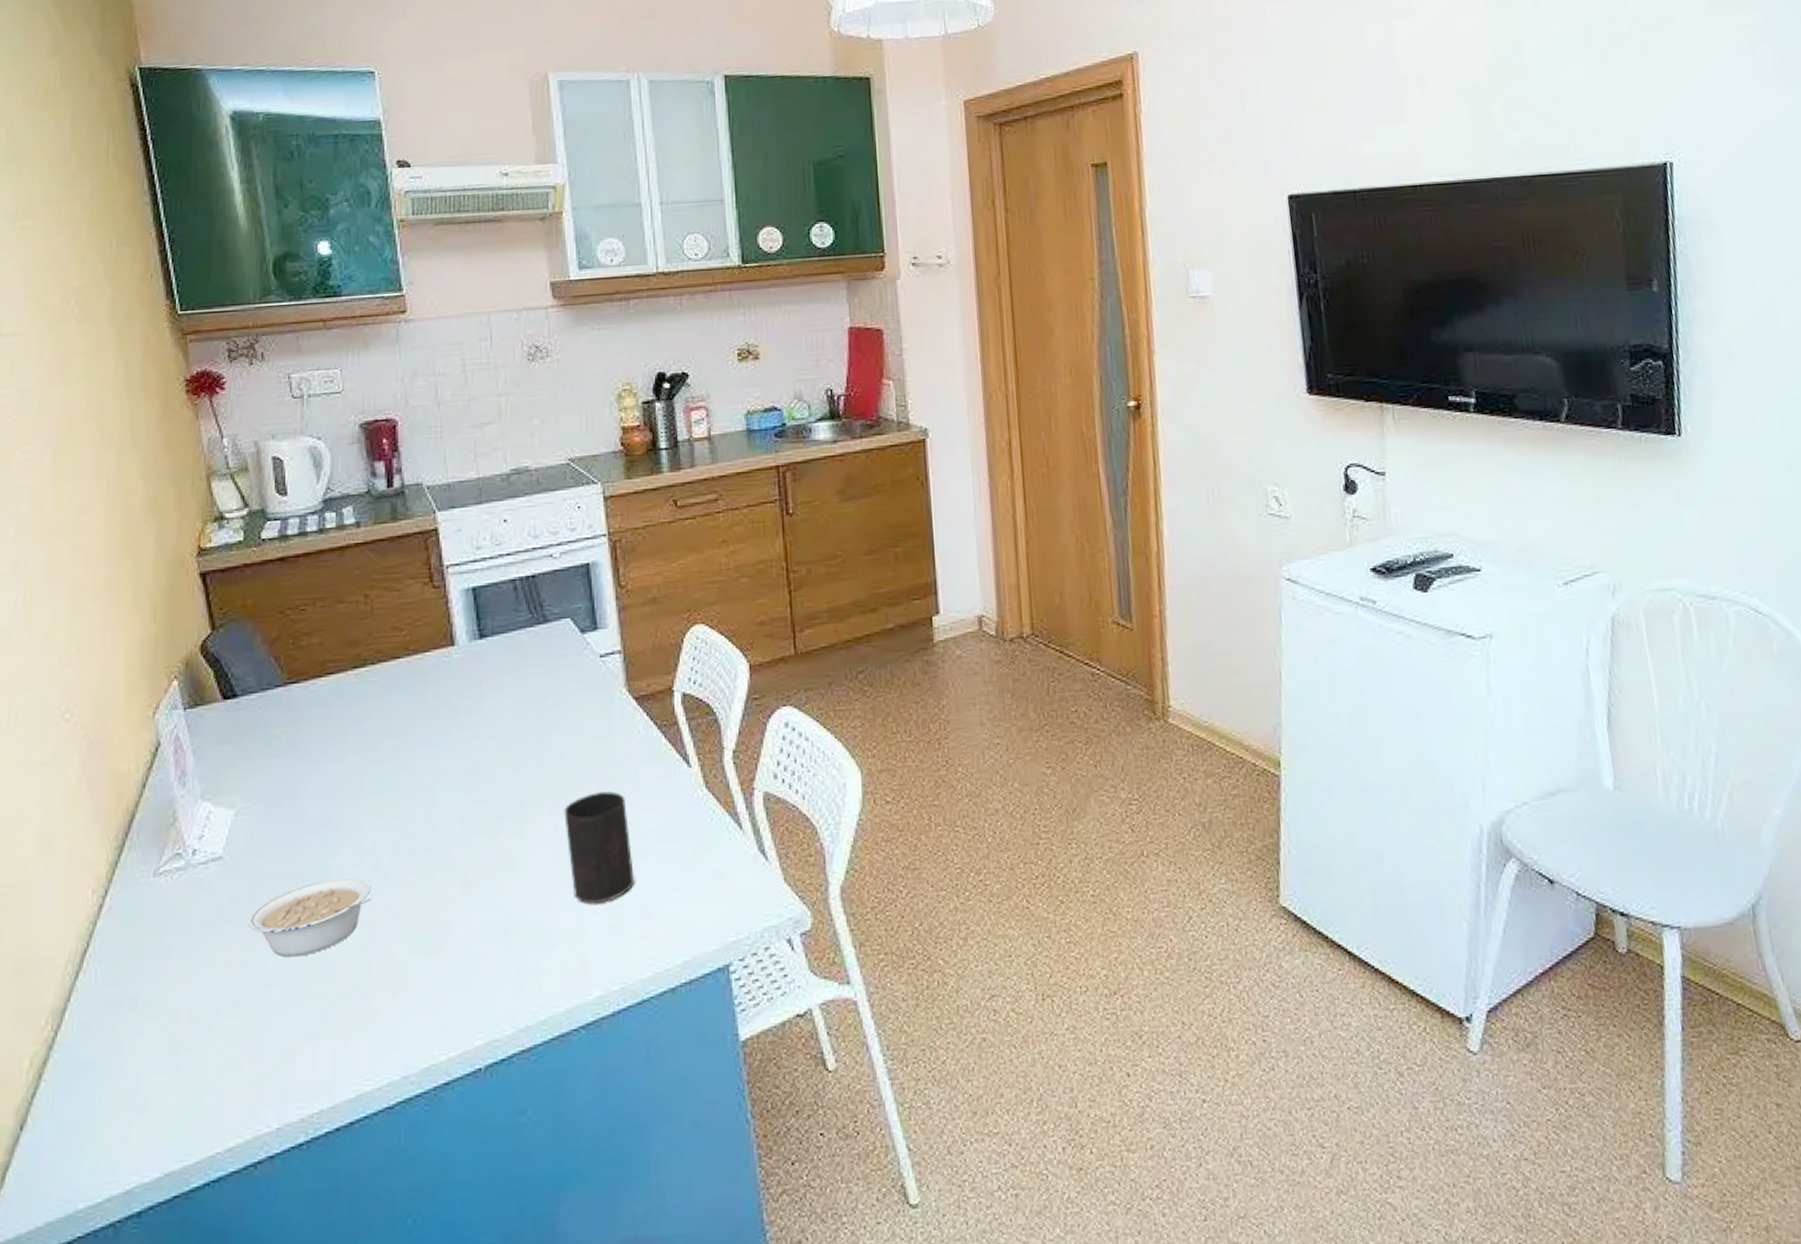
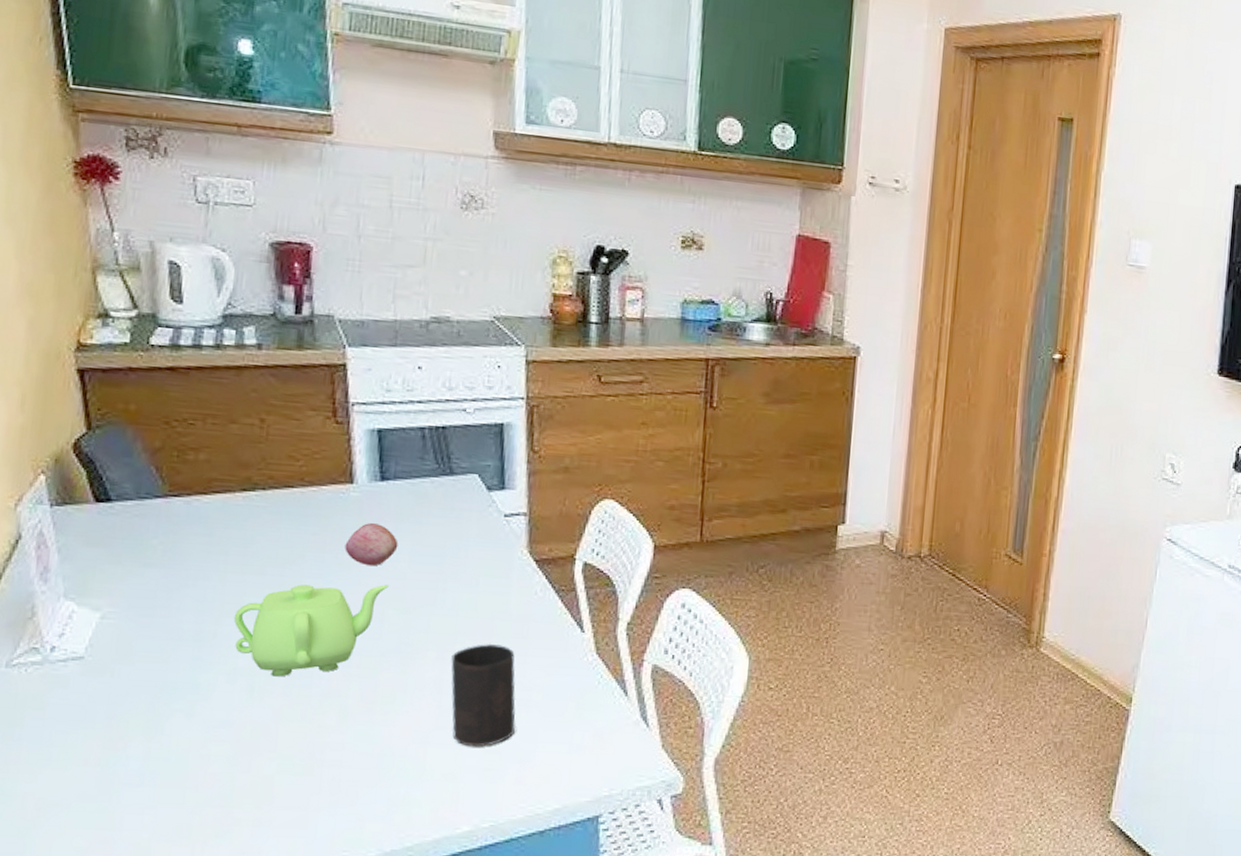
legume: present [248,877,372,958] -> none [108,692,243,762]
teapot: none [355,744,497,854] -> present [233,584,389,677]
fruit: none [452,683,502,727] -> present [345,523,398,566]

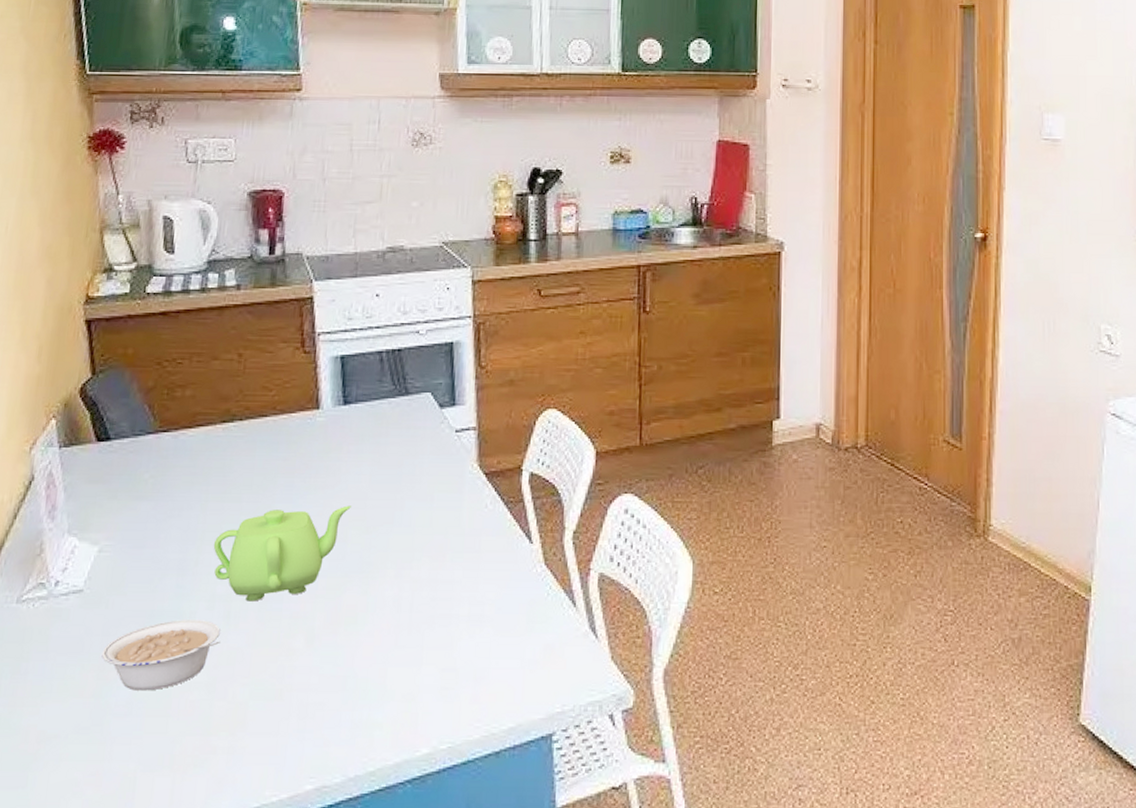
legume: none [108,692,243,762] -> present [101,620,220,691]
fruit: present [345,523,398,566] -> none [312,446,360,488]
cup: present [451,643,516,747] -> none [409,558,470,665]

